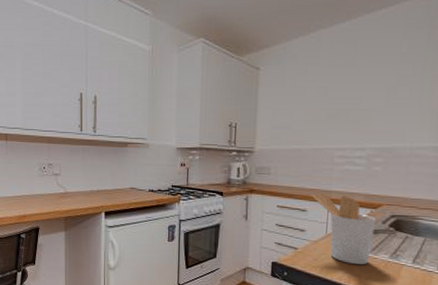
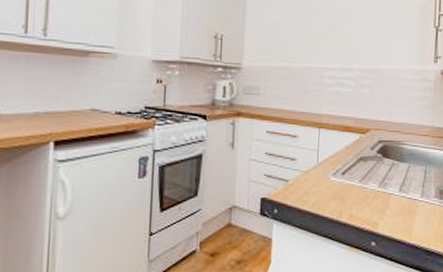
utensil holder: present [311,193,377,265] -> none [301,116,365,195]

